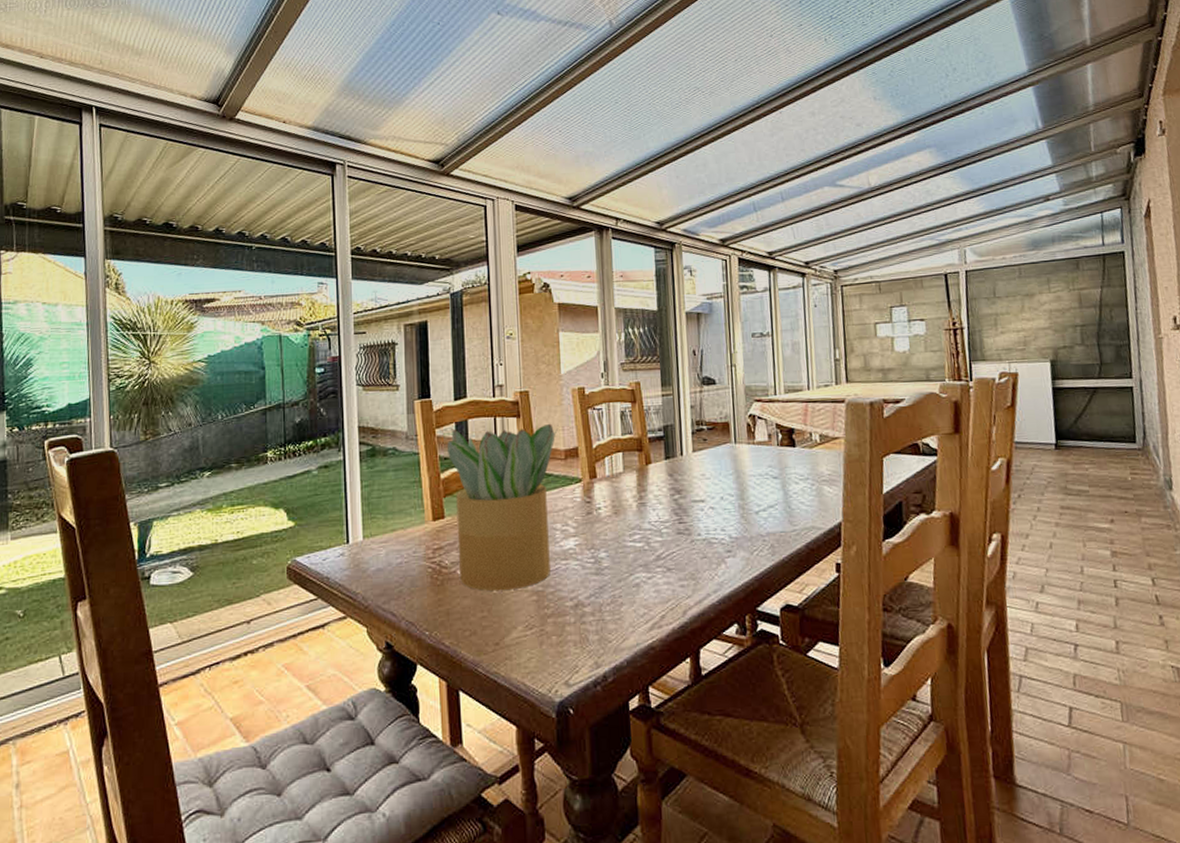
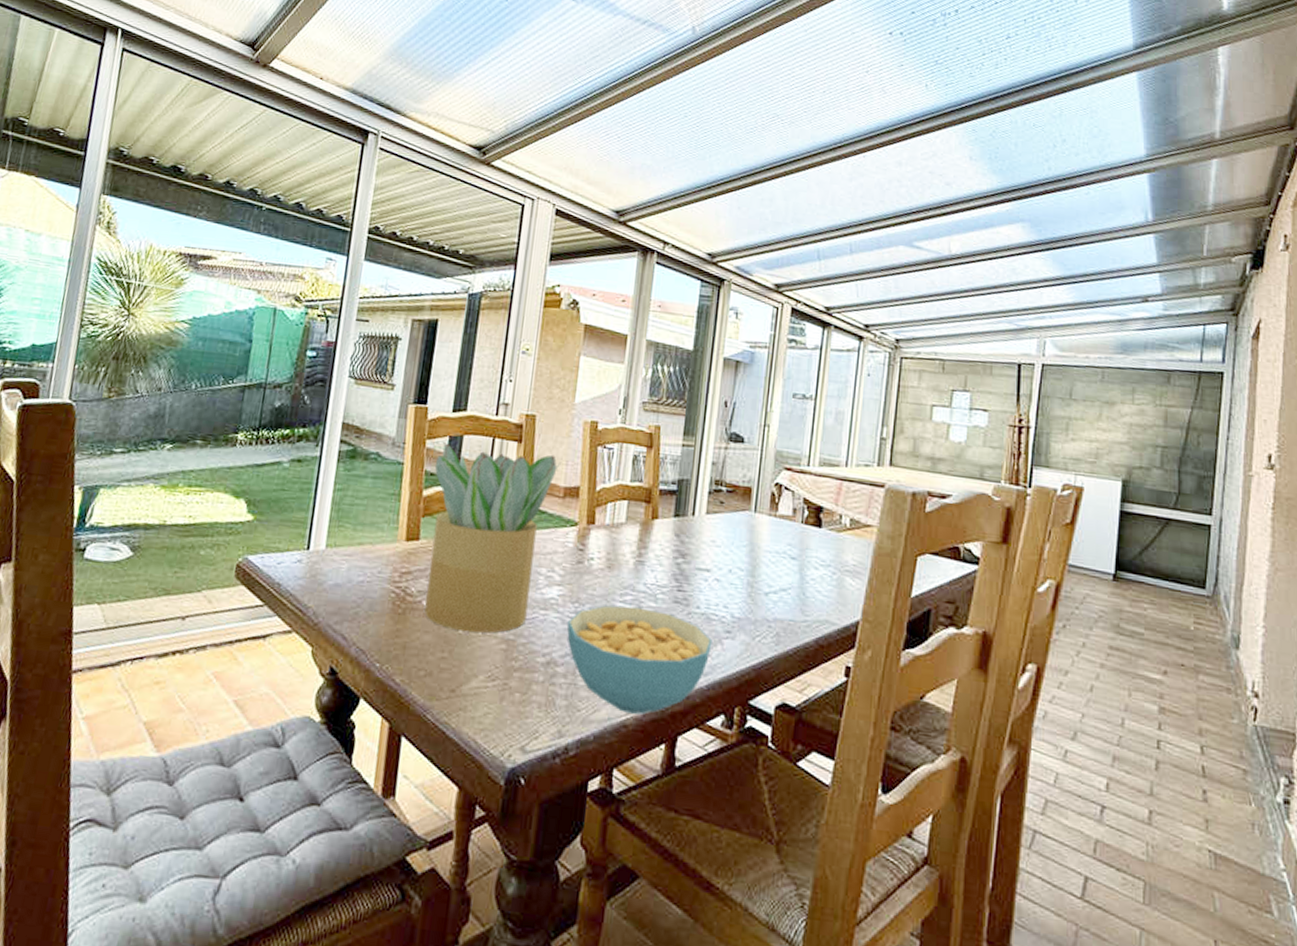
cereal bowl: none [587,543,717,637] -> present [566,605,712,715]

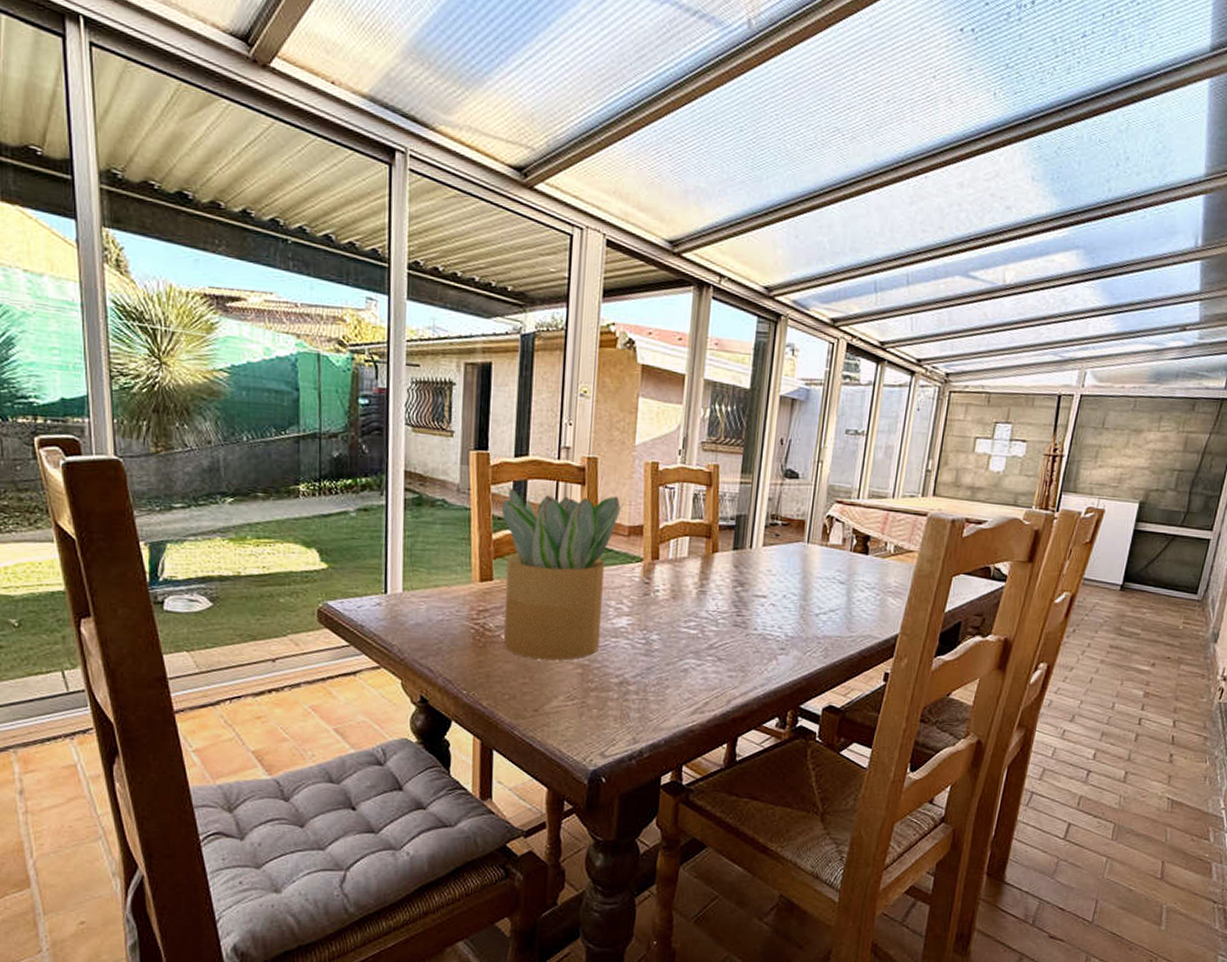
cereal bowl: present [566,605,712,715] -> none [636,631,768,721]

